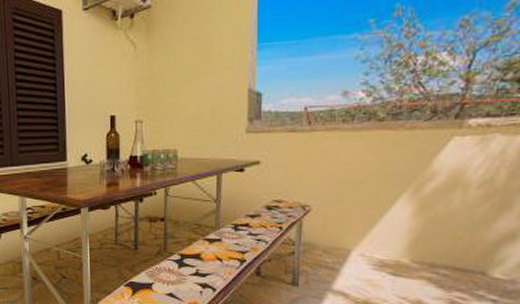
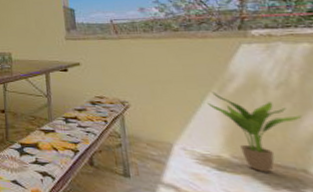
potted plant: none [398,192,498,277] -> present [207,91,303,173]

